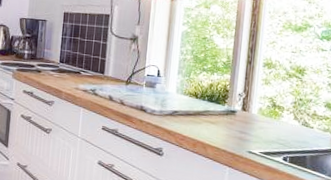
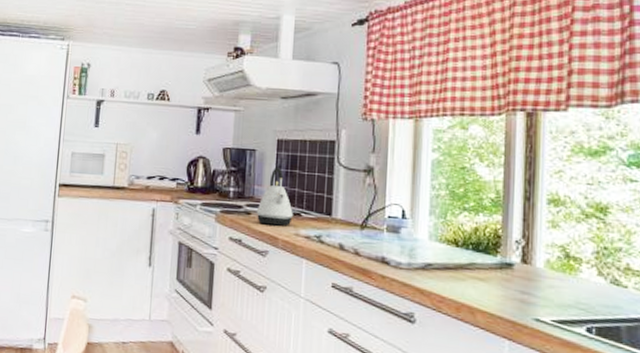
kettle: none [45,35,75,82] -> present [256,167,293,226]

